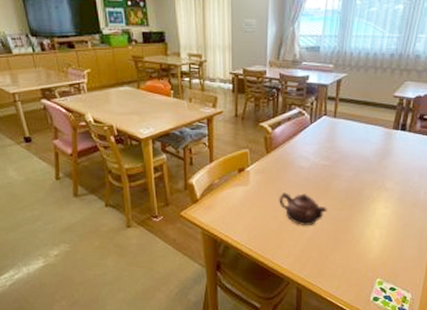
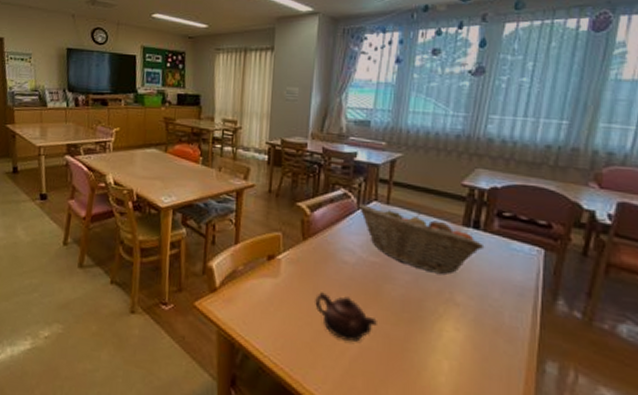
fruit basket: none [311,120,409,168] -> present [358,204,485,274]

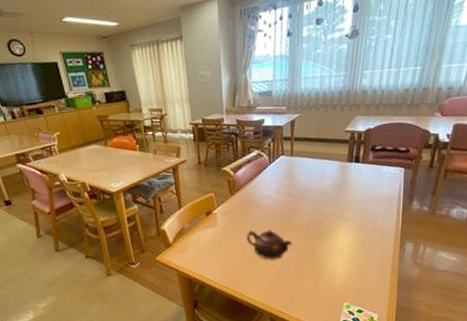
fruit basket: present [358,204,485,274] -> none [269,158,364,201]

